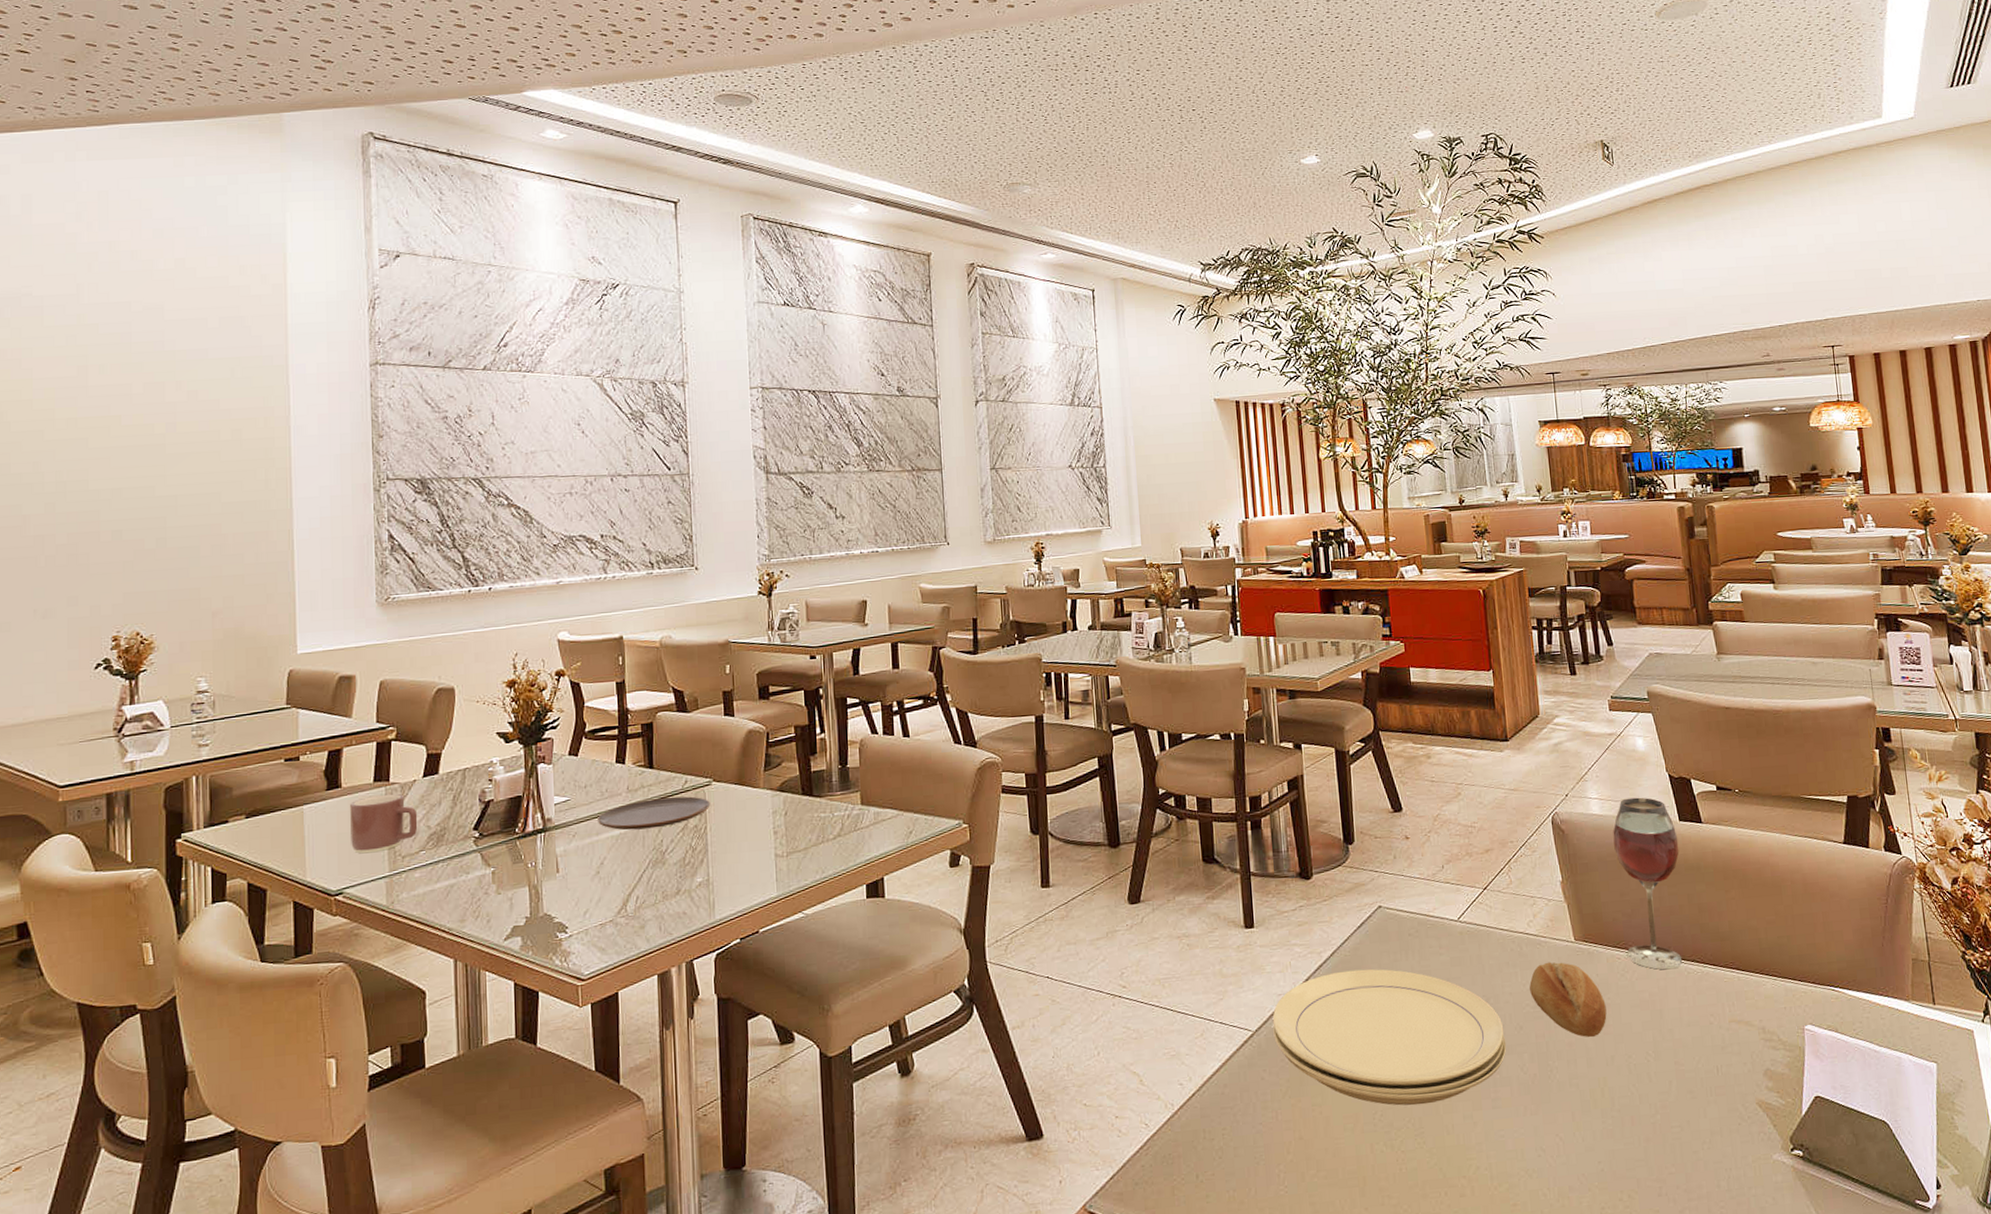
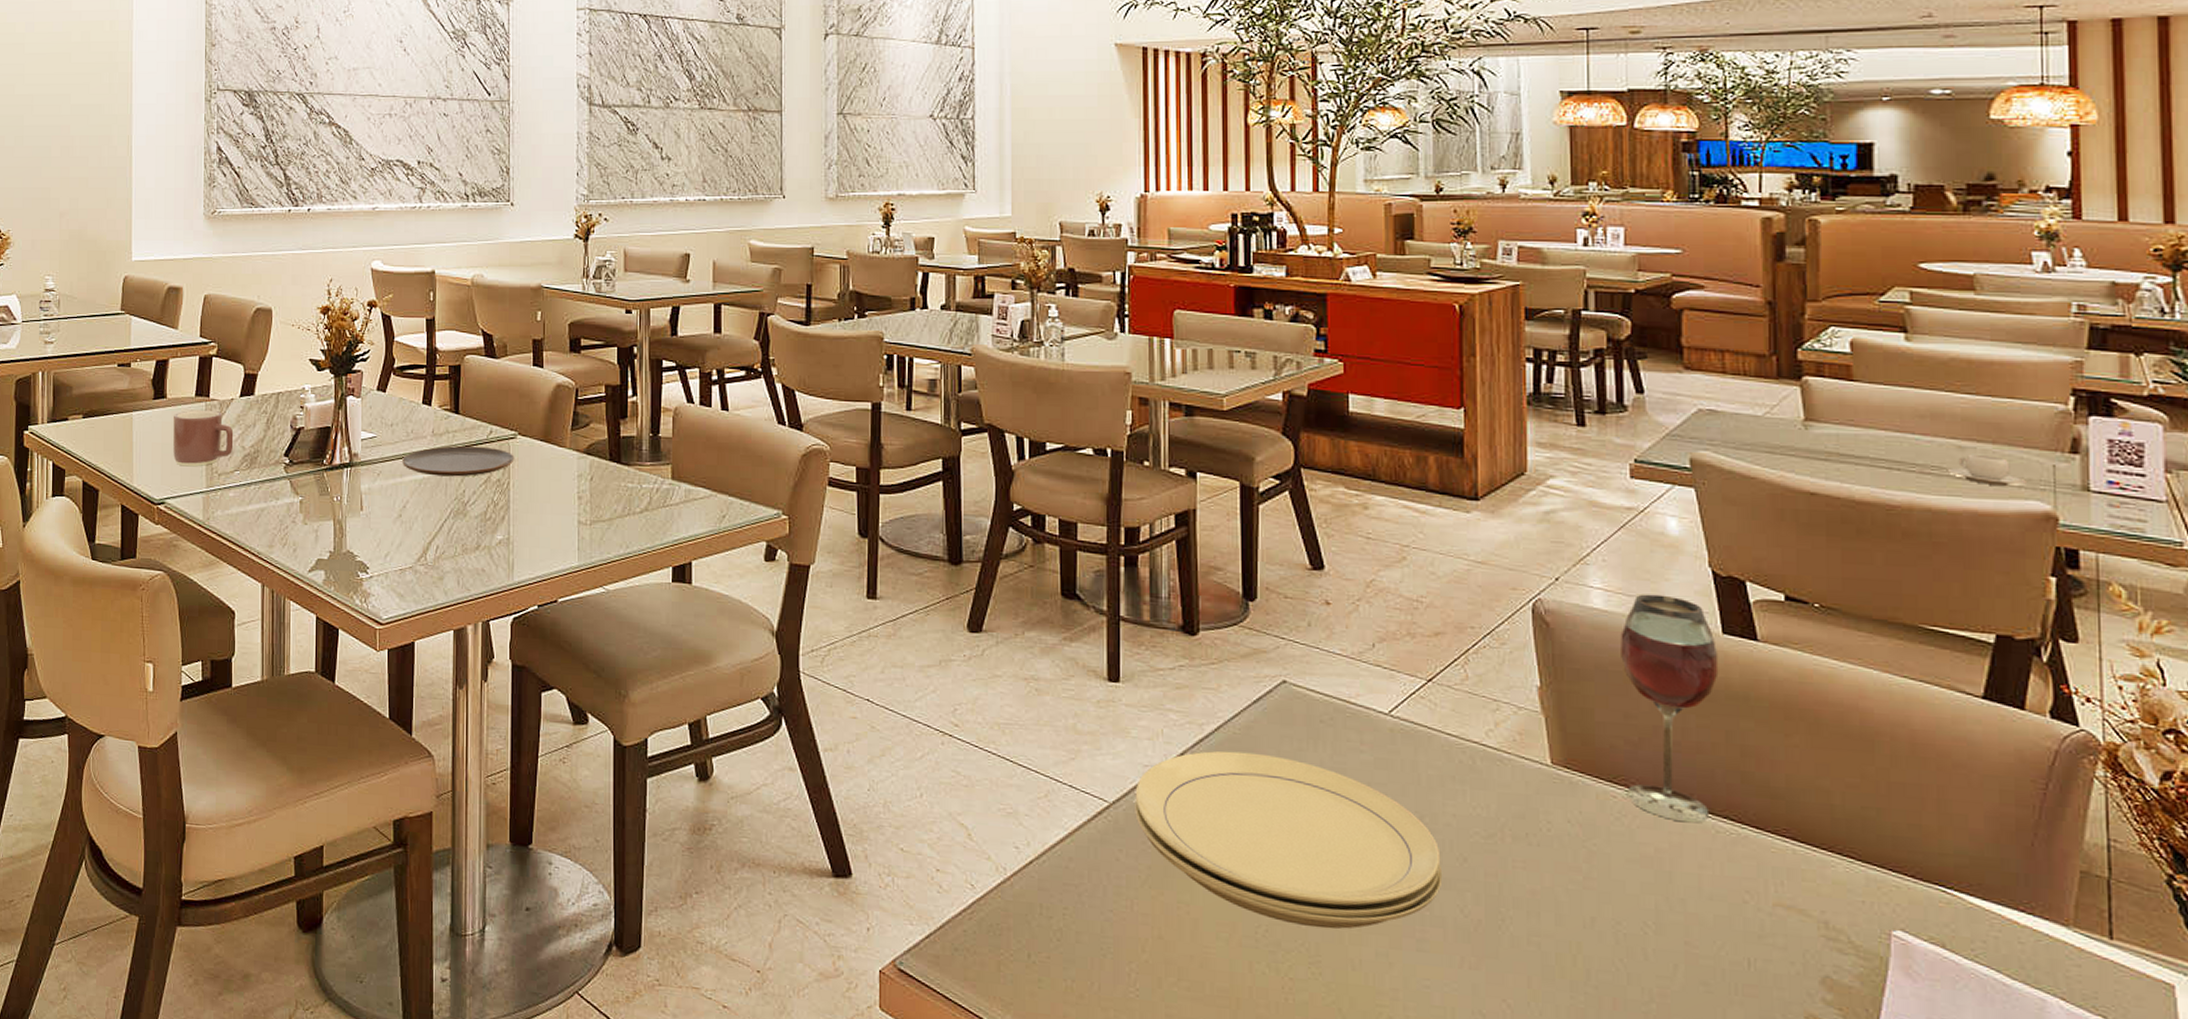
bread roll: present [1529,962,1607,1038] -> none [1480,784,1590,890]
teacup: none [1807,666,1856,689] -> present [1946,453,2028,487]

